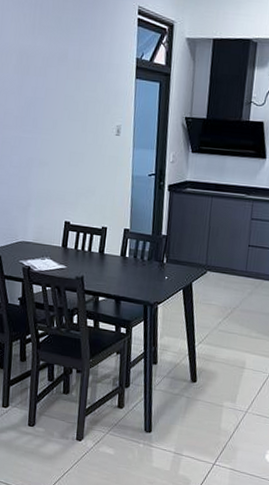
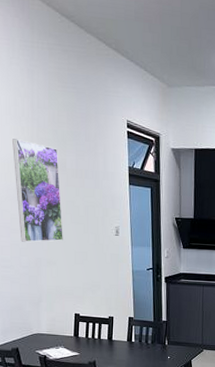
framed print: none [12,26,61,140] -> present [12,139,63,242]

